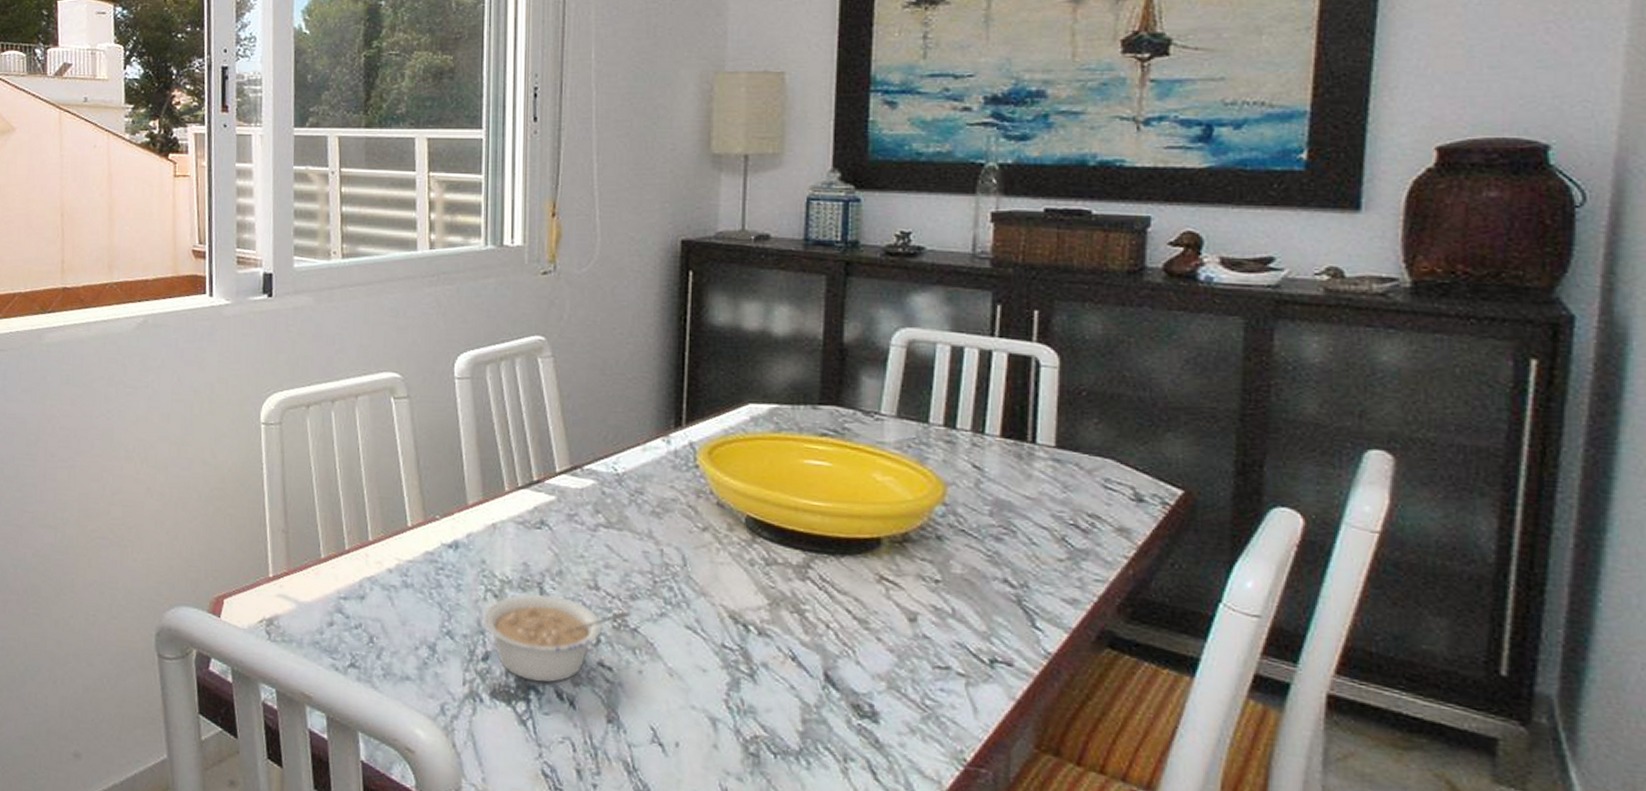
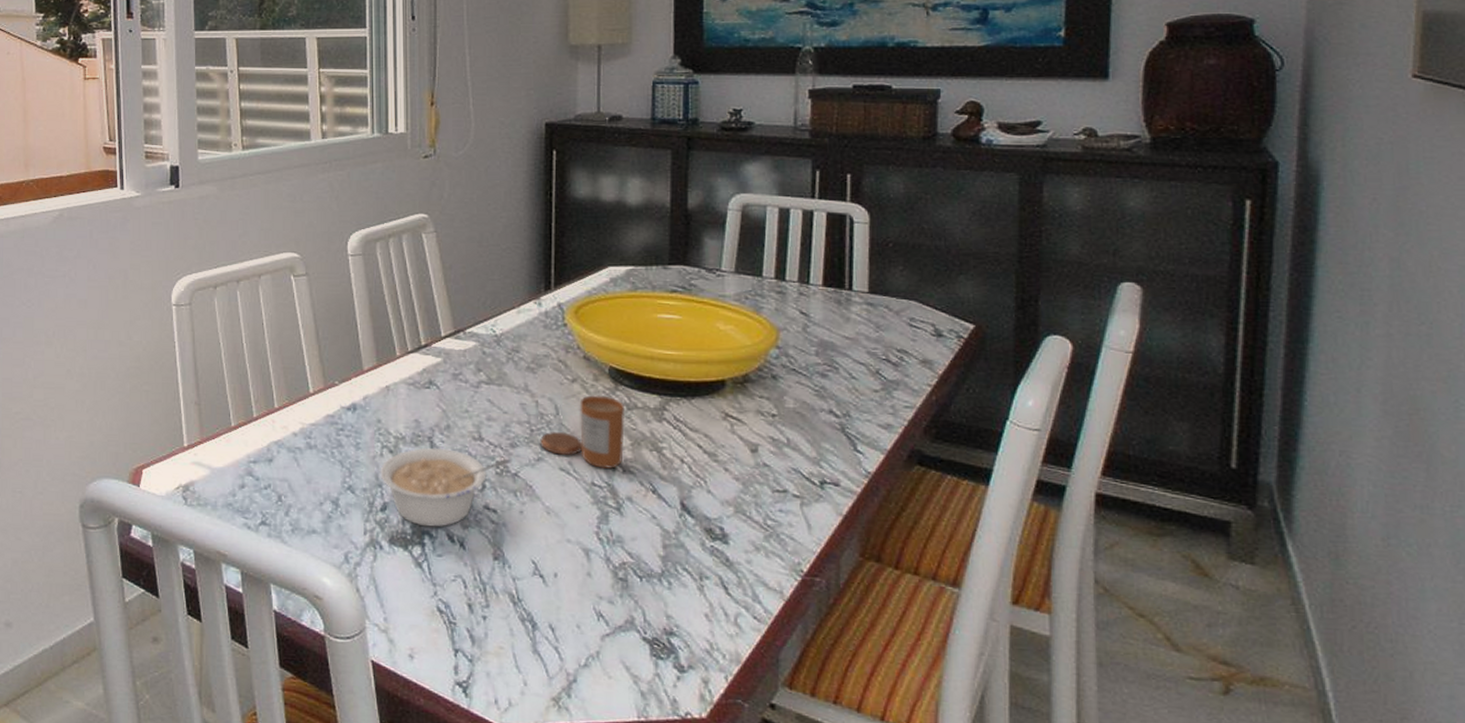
candle: none [664,546,762,630] -> present [540,395,624,469]

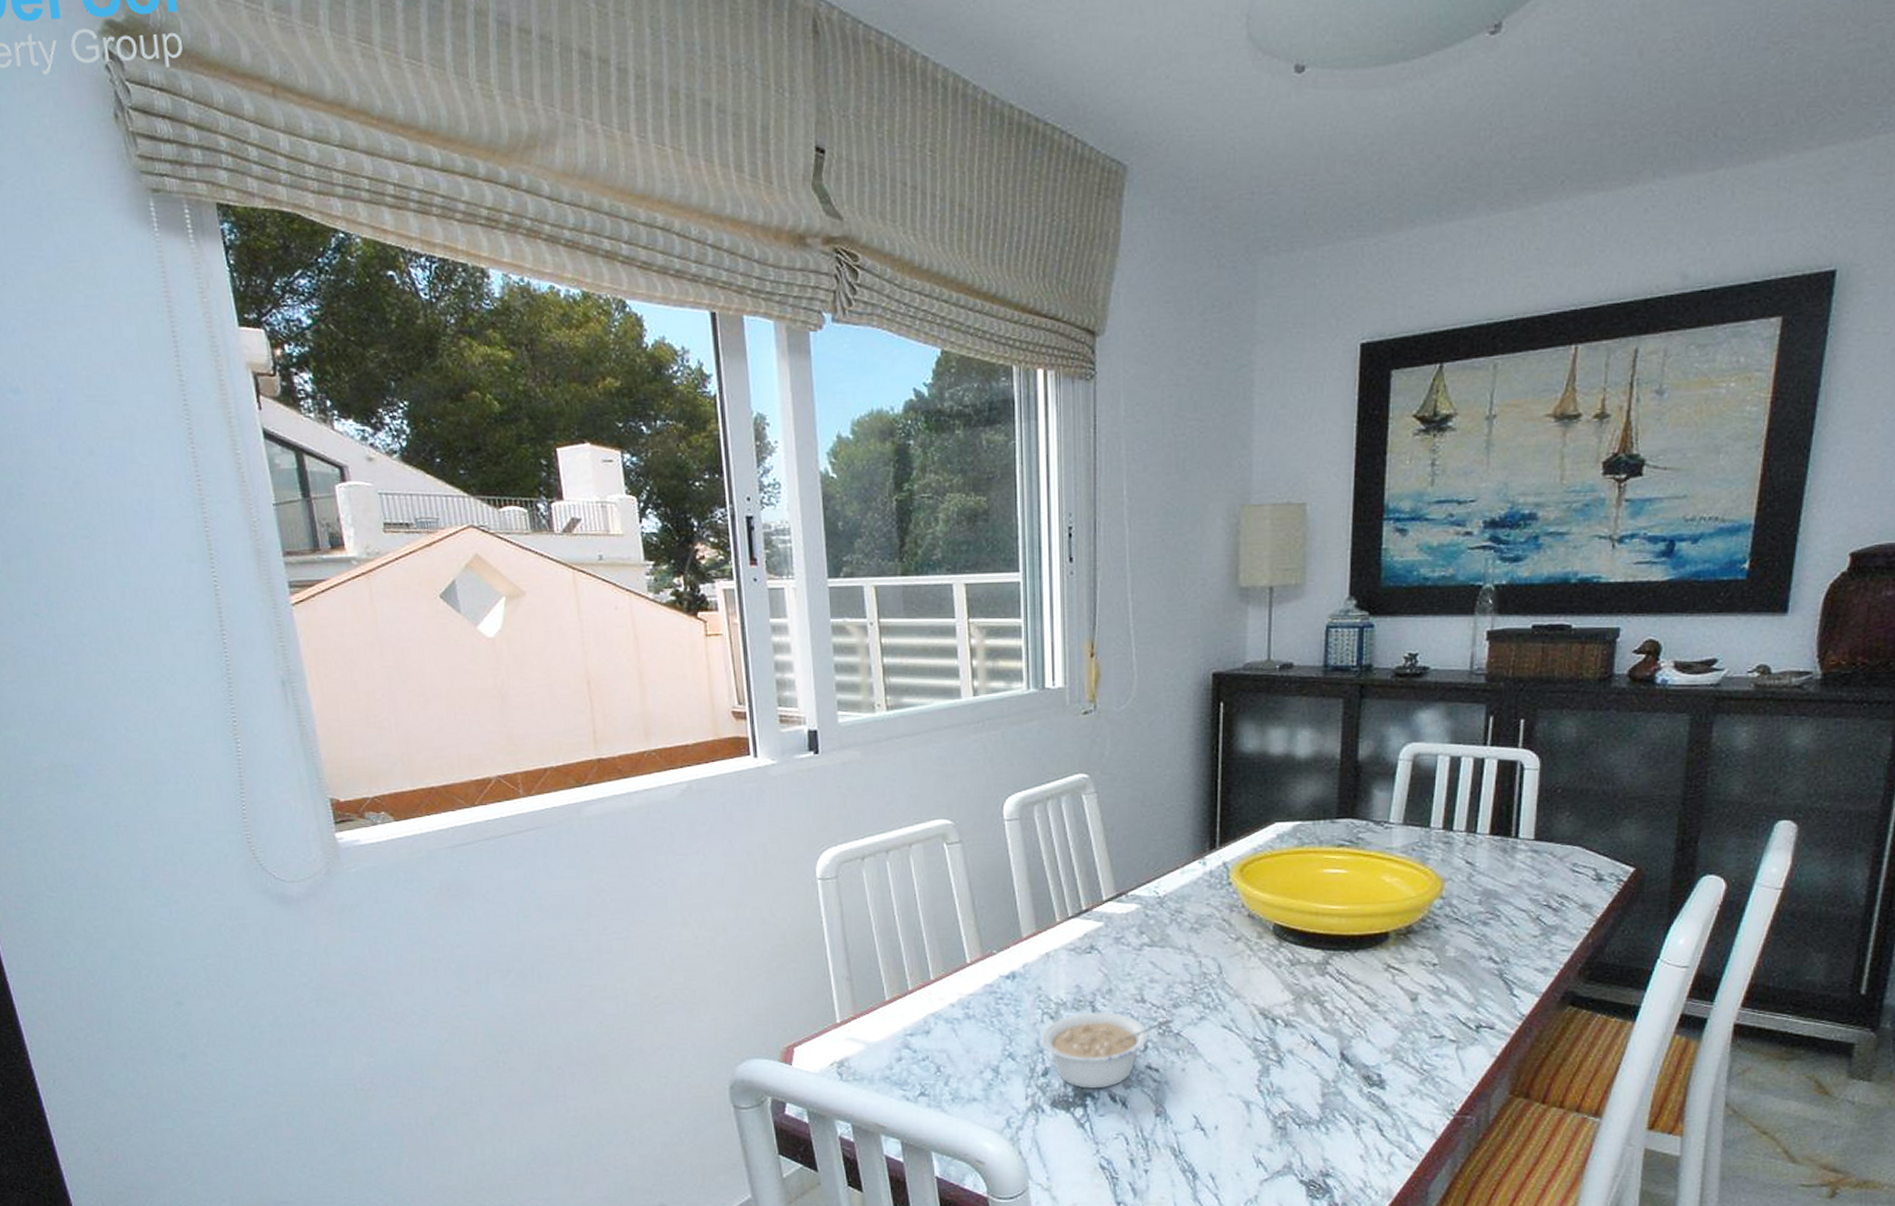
candle: present [540,395,624,469] -> none [1203,952,1287,1024]

